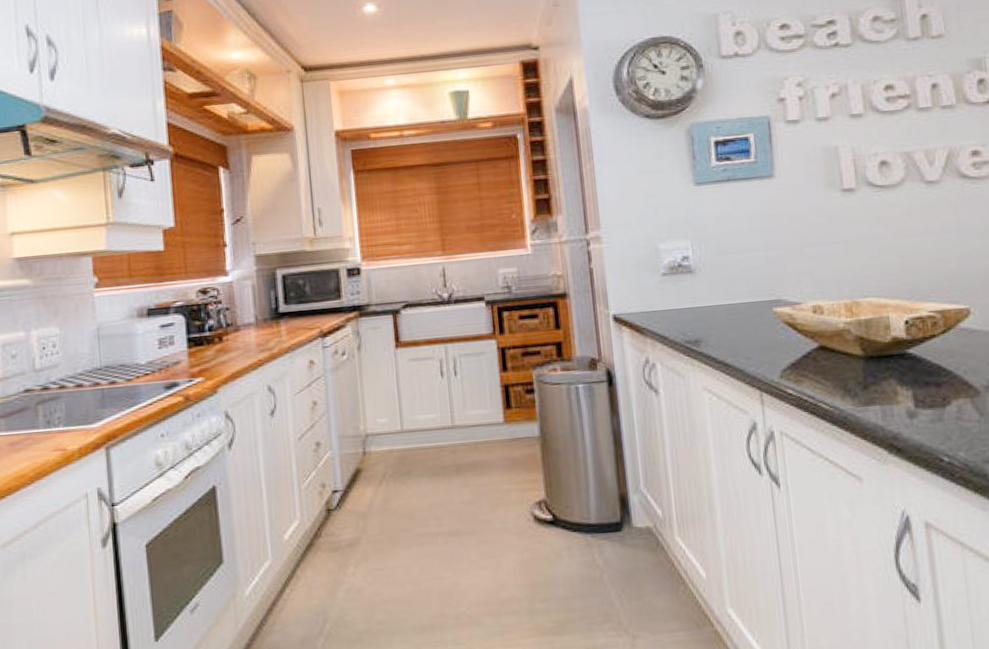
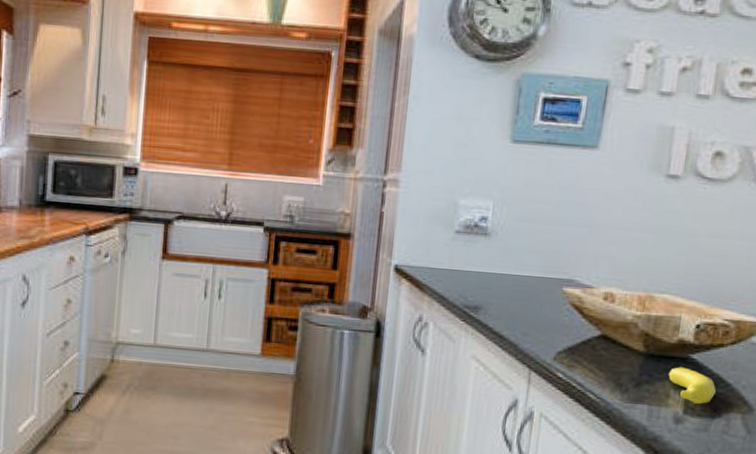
banana: none [891,363,940,396] -> present [668,367,716,404]

